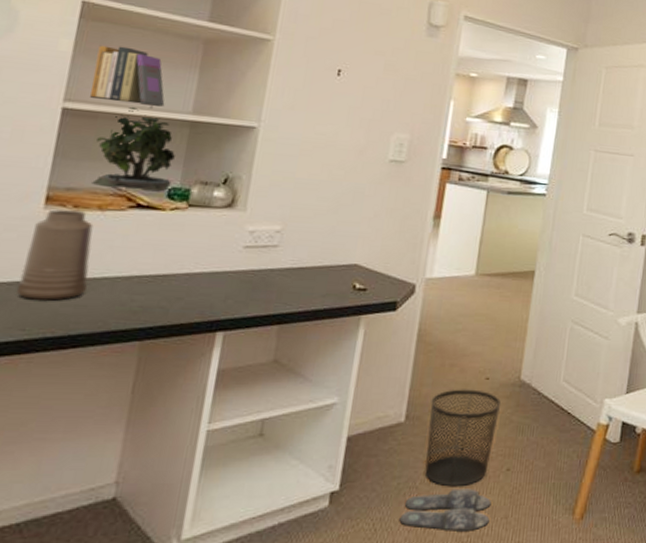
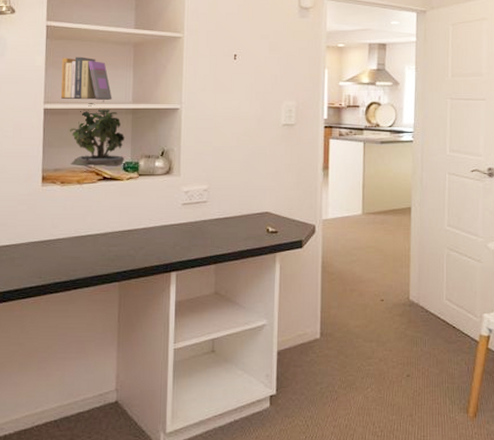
vase: present [17,209,94,301] -> none [32,186,78,256]
slippers: present [399,488,492,531] -> none [325,392,397,427]
waste bin: present [424,389,501,487] -> none [339,309,395,391]

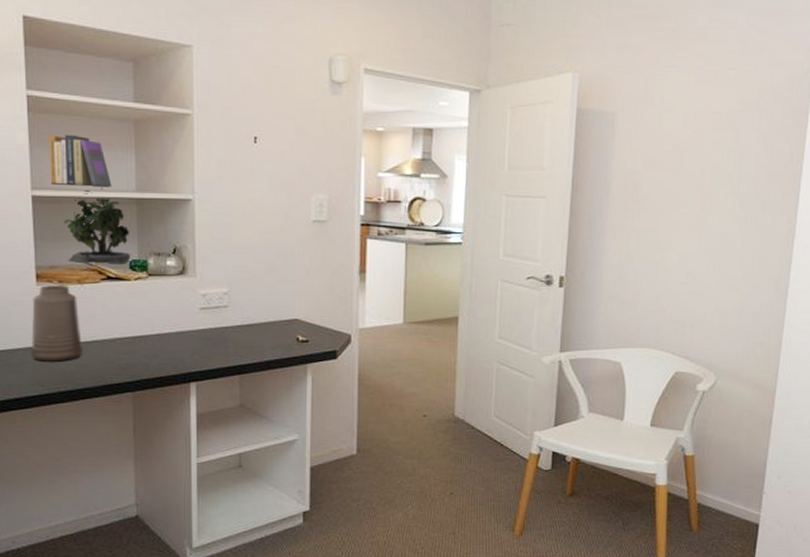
vase: none [32,186,78,256] -> present [30,285,82,363]

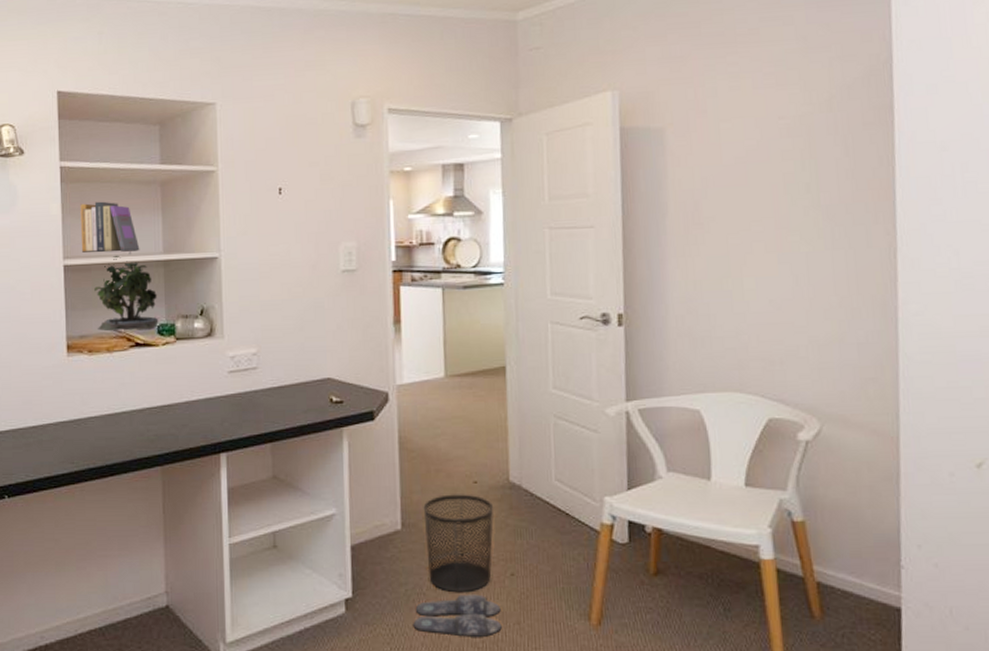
vase: present [30,285,82,363] -> none [61,355,111,437]
slippers: none [363,509,440,544] -> present [413,594,502,637]
waste bin: none [377,425,438,508] -> present [423,494,494,593]

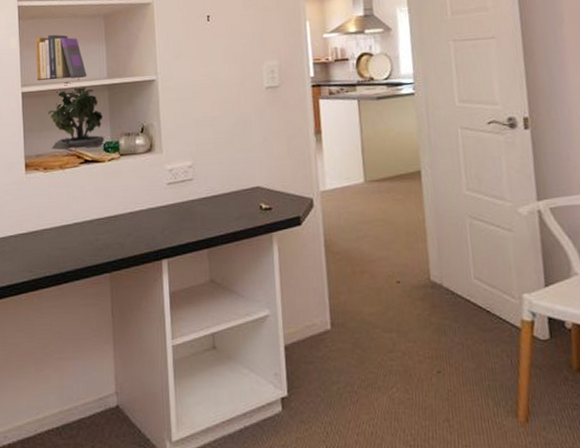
slippers: present [413,594,502,637] -> none [346,392,432,435]
waste bin: present [423,494,494,593] -> none [350,293,419,391]

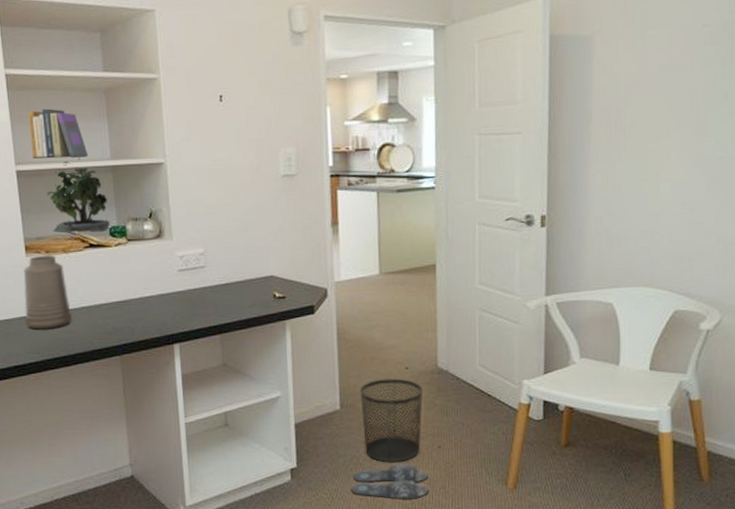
vase: none [20,172,65,248] -> present [23,255,72,331]
slippers: none [346,392,432,435] -> present [351,464,429,500]
waste bin: none [350,293,419,391] -> present [359,378,423,463]

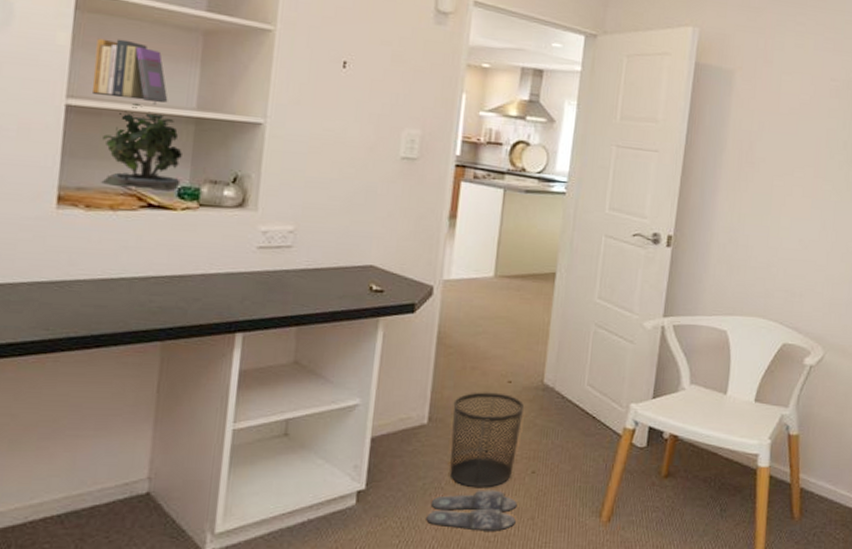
vase: present [23,255,72,331] -> none [37,209,107,302]

